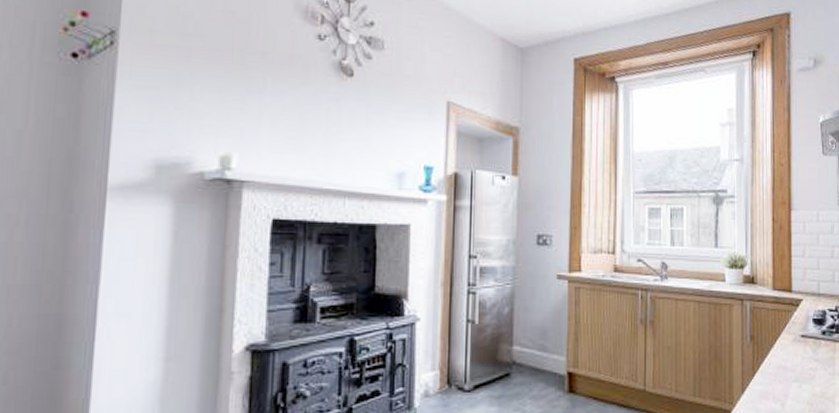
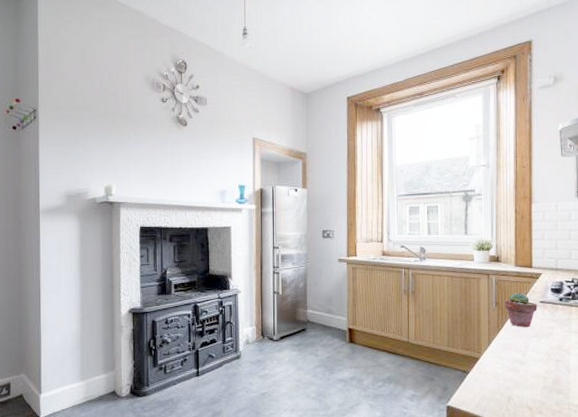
potted succulent: none [760,323,798,369] -> present [504,292,537,327]

